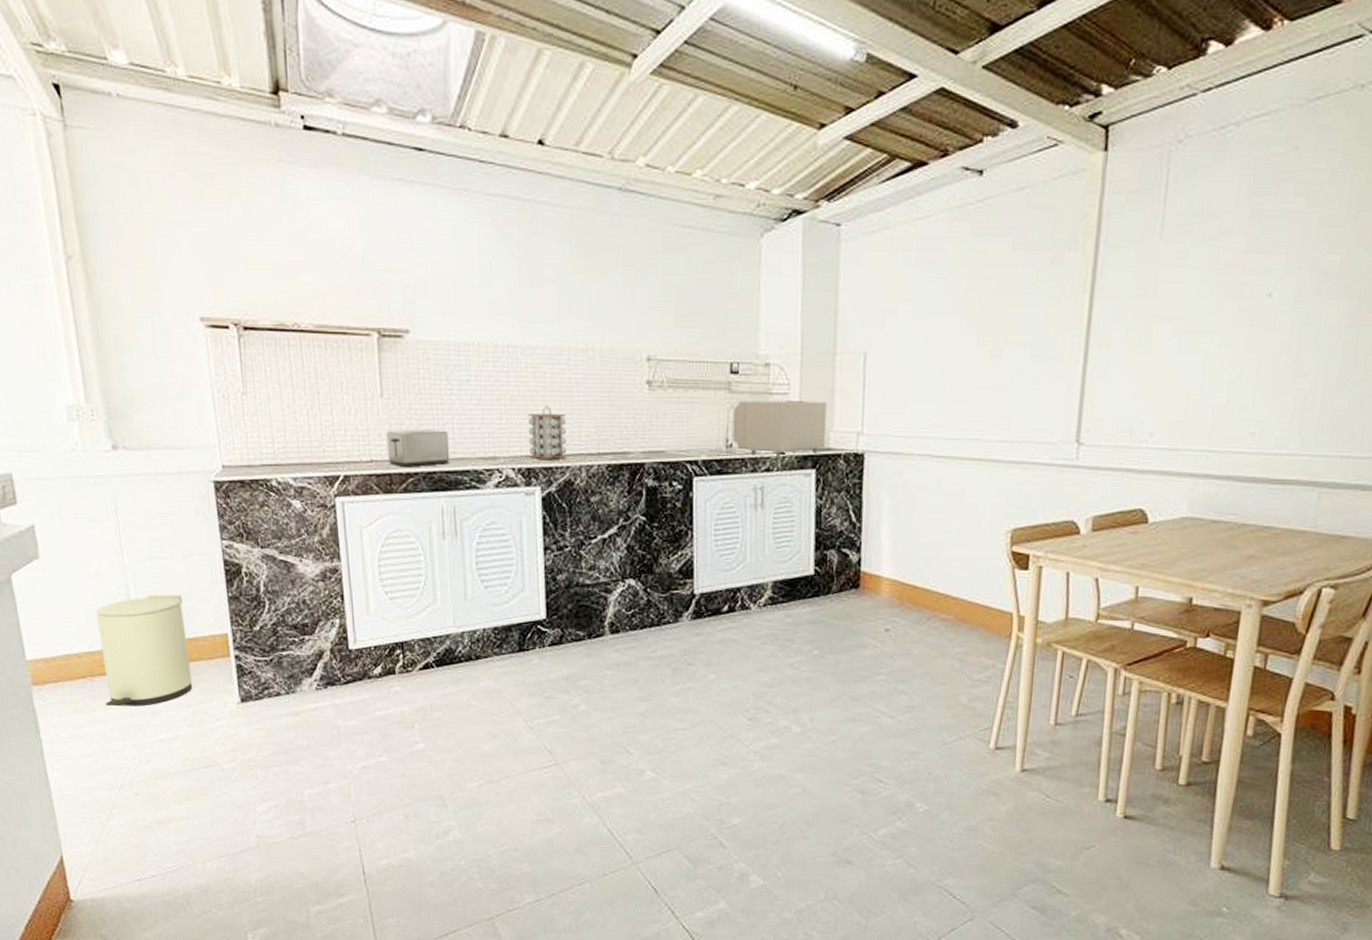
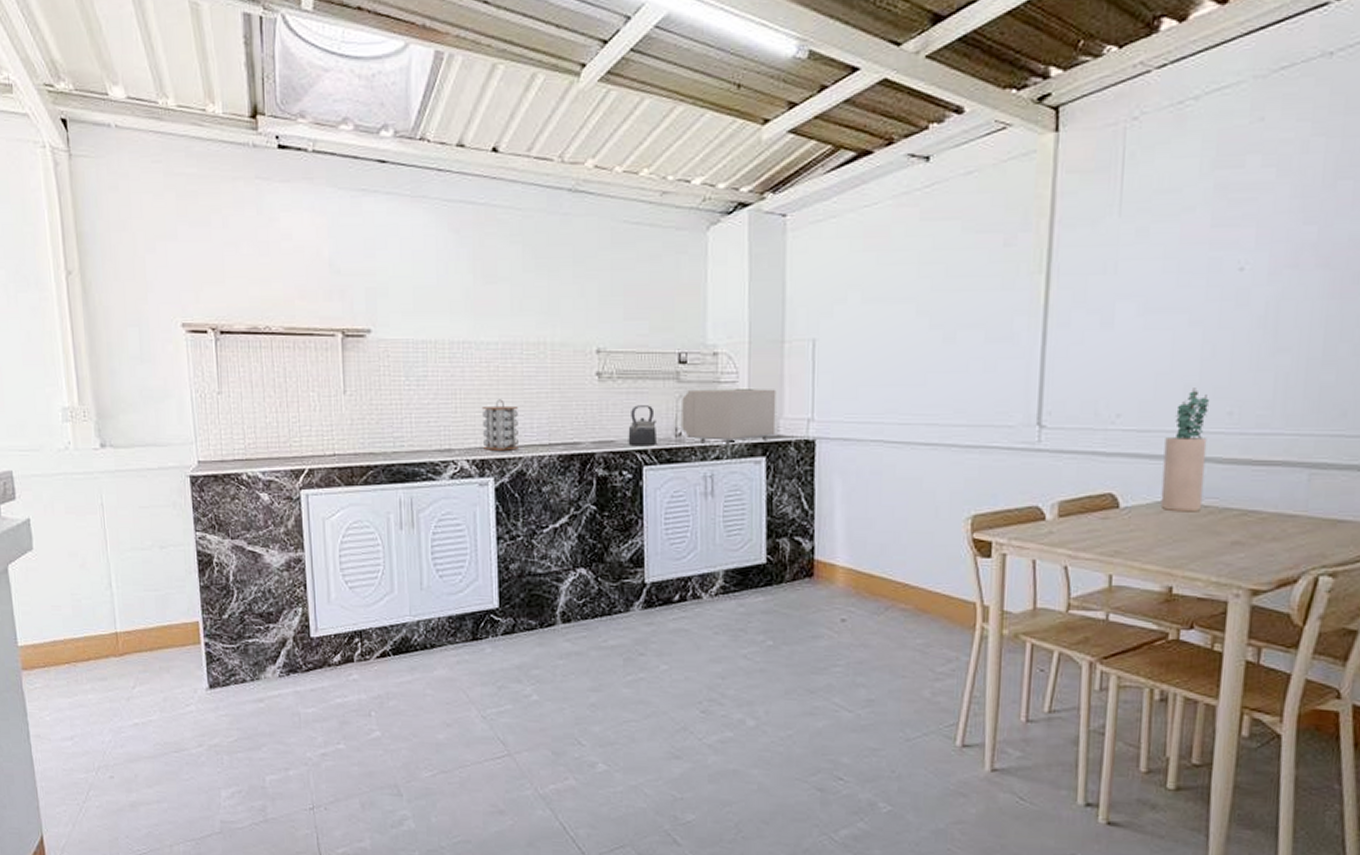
pedal bin: present [95,594,193,707] -> none [80,583,166,692]
toaster: present [387,429,450,467] -> none [349,424,408,460]
kettle: none [678,415,707,457] -> present [628,405,656,447]
vase: none [1185,409,1235,528] -> present [1160,388,1210,512]

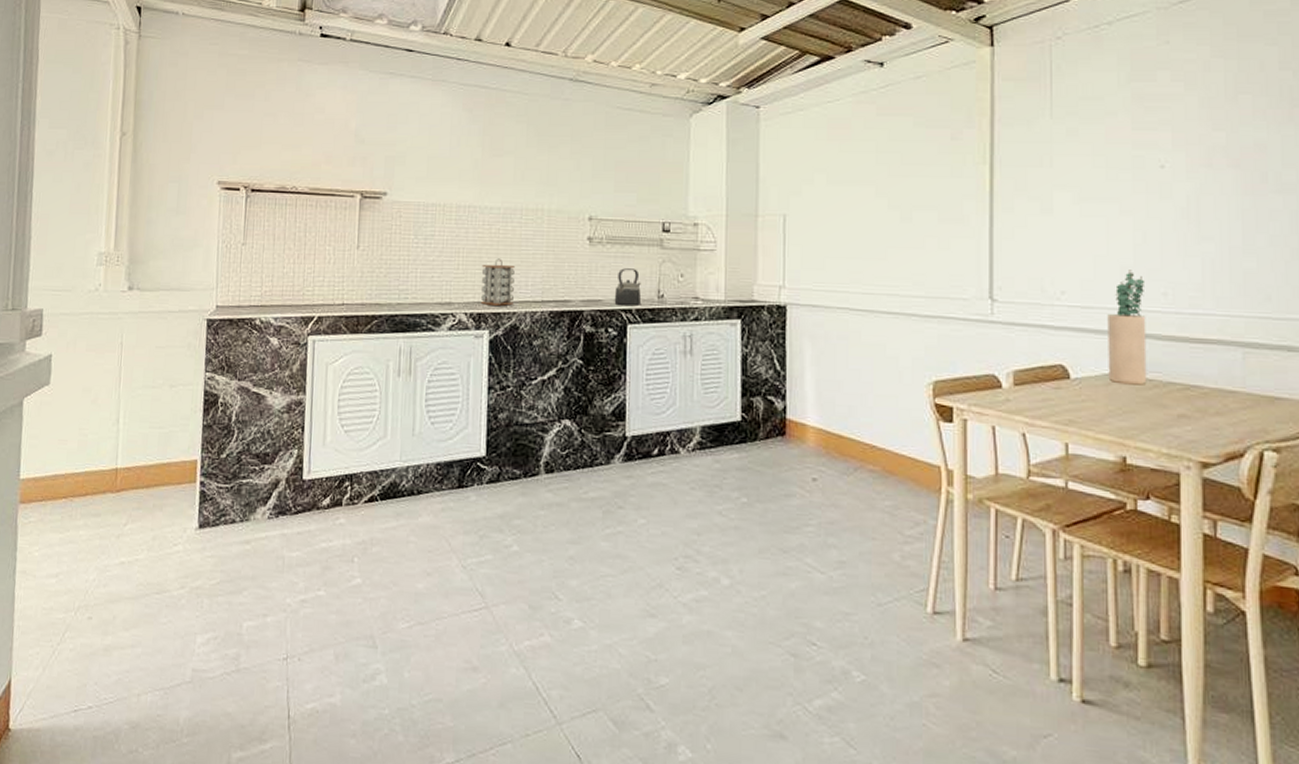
microwave: present [682,389,776,446] -> none [664,255,751,308]

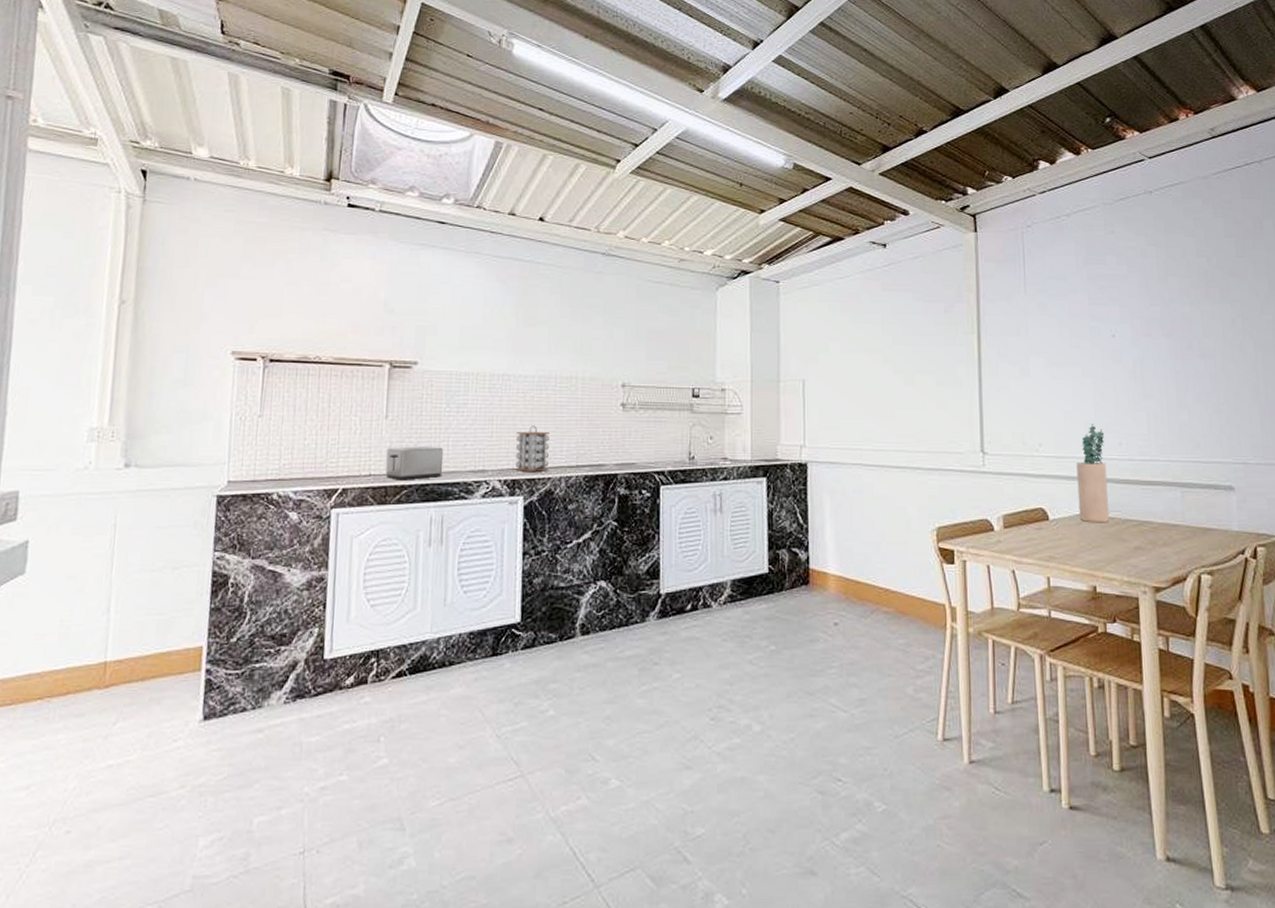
toaster: none [357,277,412,310] -> present [385,446,444,480]
kettle: present [614,268,641,306] -> none [647,432,673,468]

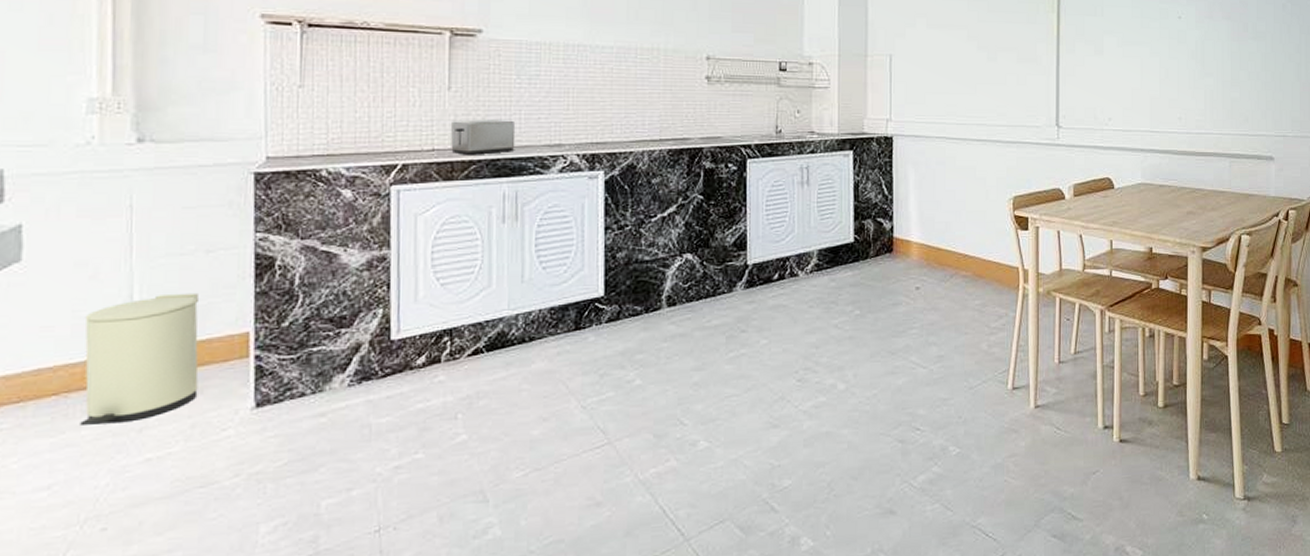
pedal bin: none [57,607,163,729] -> present [80,292,199,425]
spice rack: present [515,425,549,473] -> none [594,98,630,147]
vase: present [1076,424,1110,523] -> none [1141,100,1167,191]

